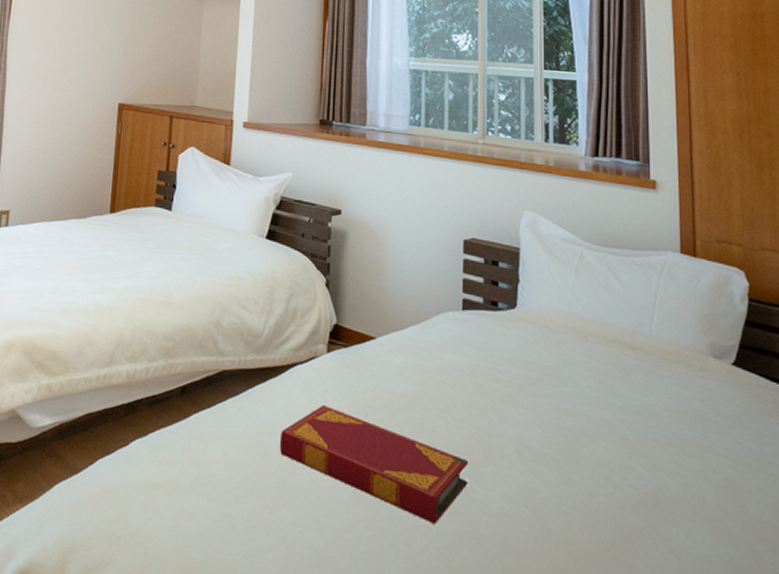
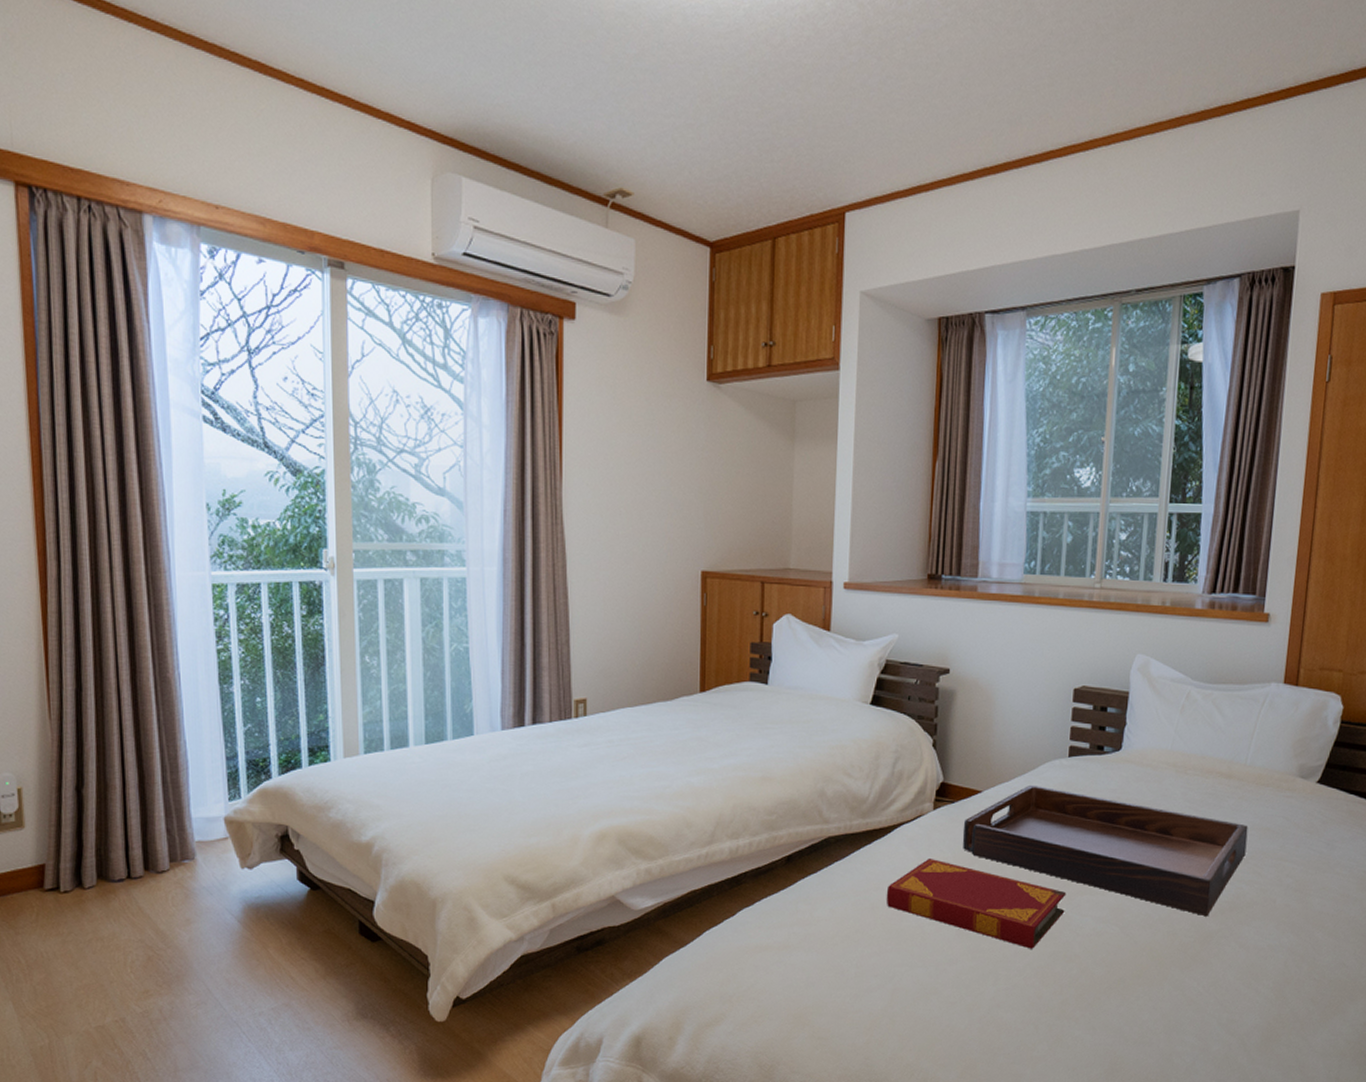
serving tray: none [357,335,663,510] -> present [962,784,1248,917]

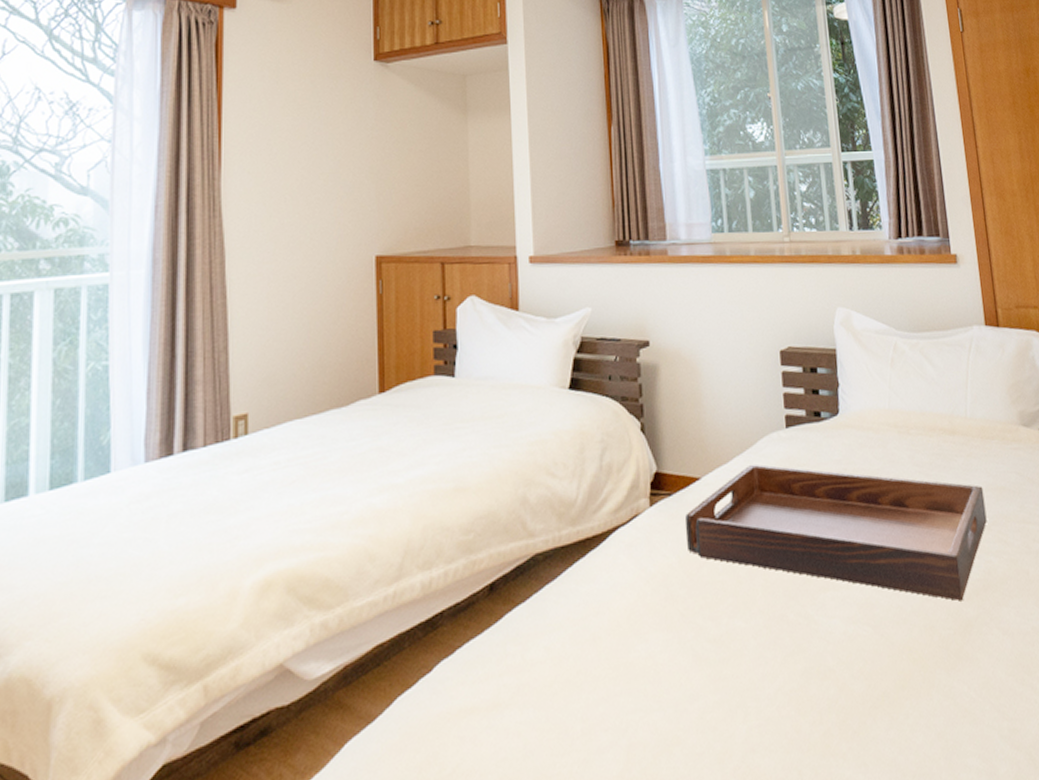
hardback book: present [886,857,1067,949] -> none [607,566,810,669]

